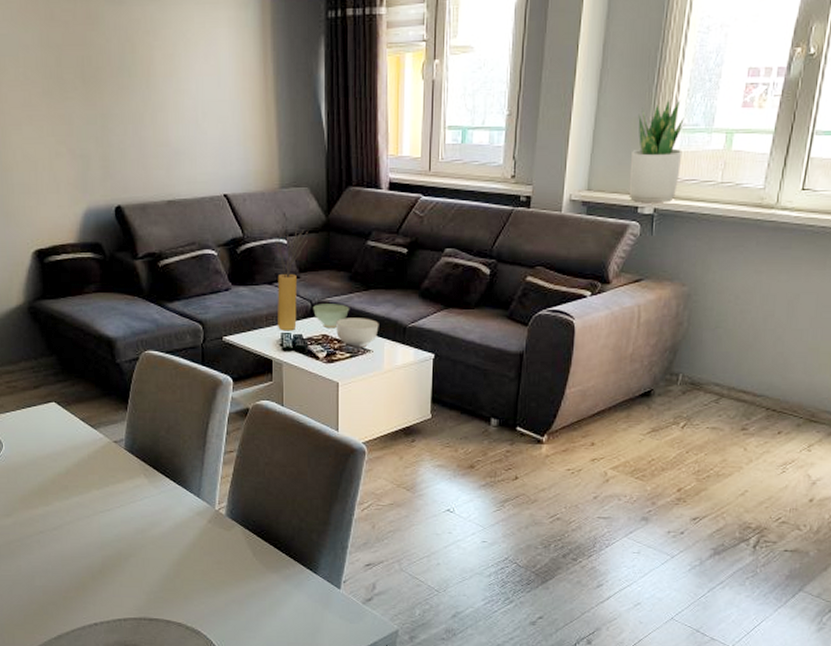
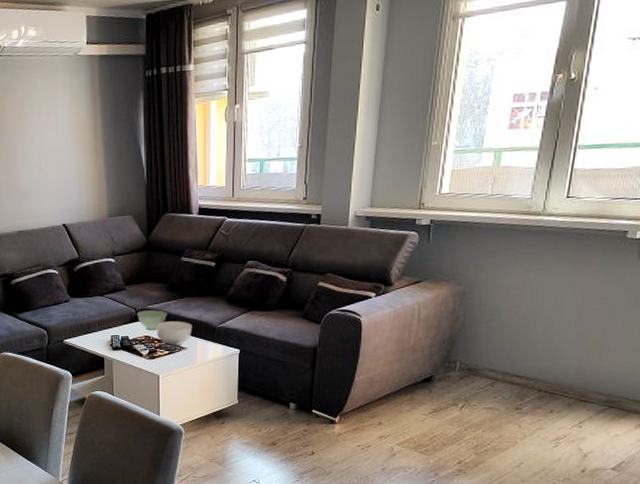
vase: present [275,223,309,331] -> none [105,245,133,334]
planter: present [628,99,686,202] -> none [407,125,457,215]

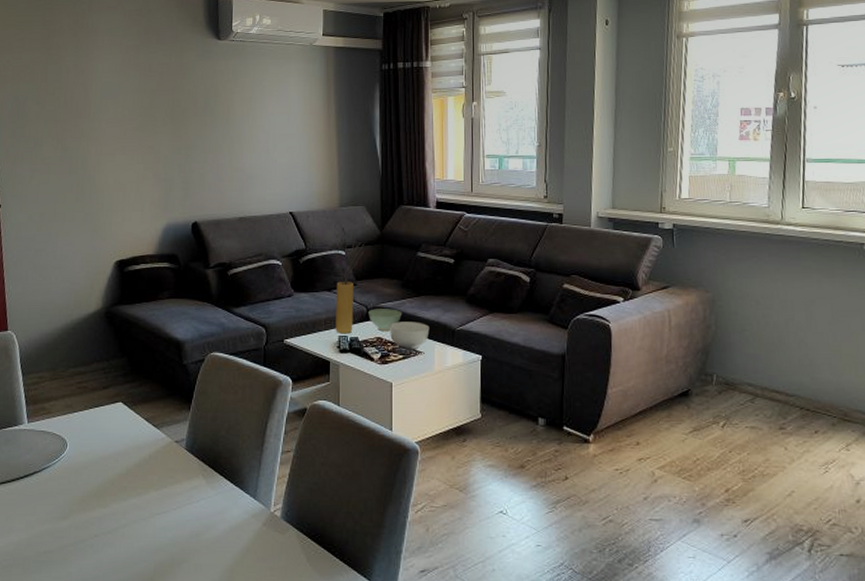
vase: none [105,245,133,334] -> present [334,237,365,334]

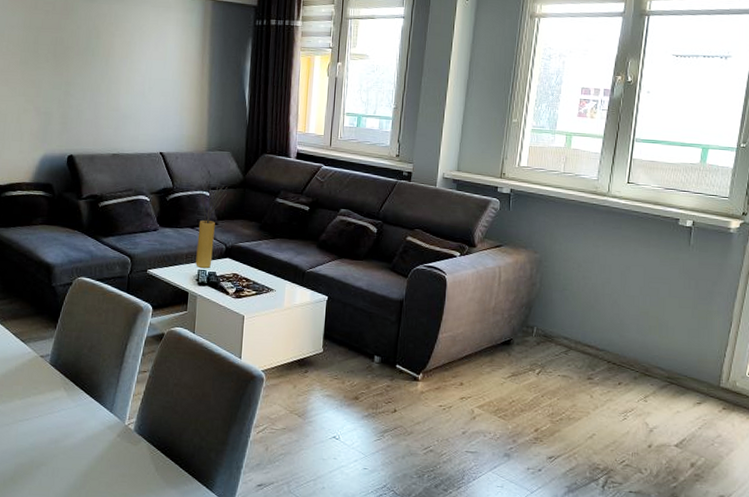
bowl: present [368,309,403,332] -> none [227,247,259,269]
bowl: present [389,322,430,350] -> none [245,260,282,287]

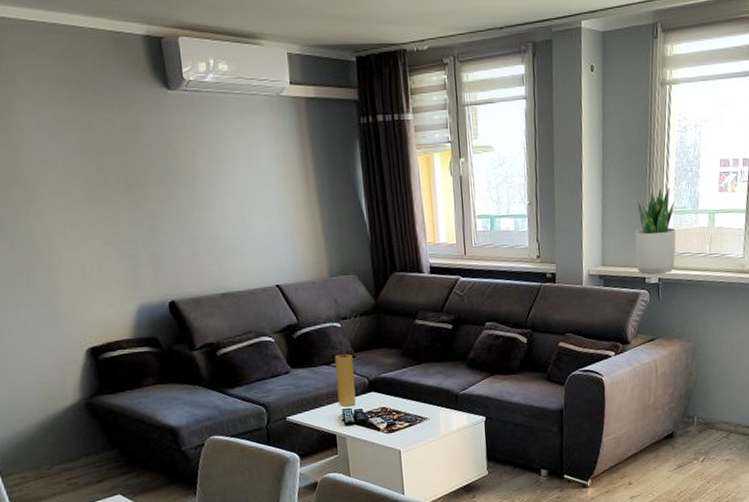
planter: none [490,106,534,185] -> present [635,187,676,274]

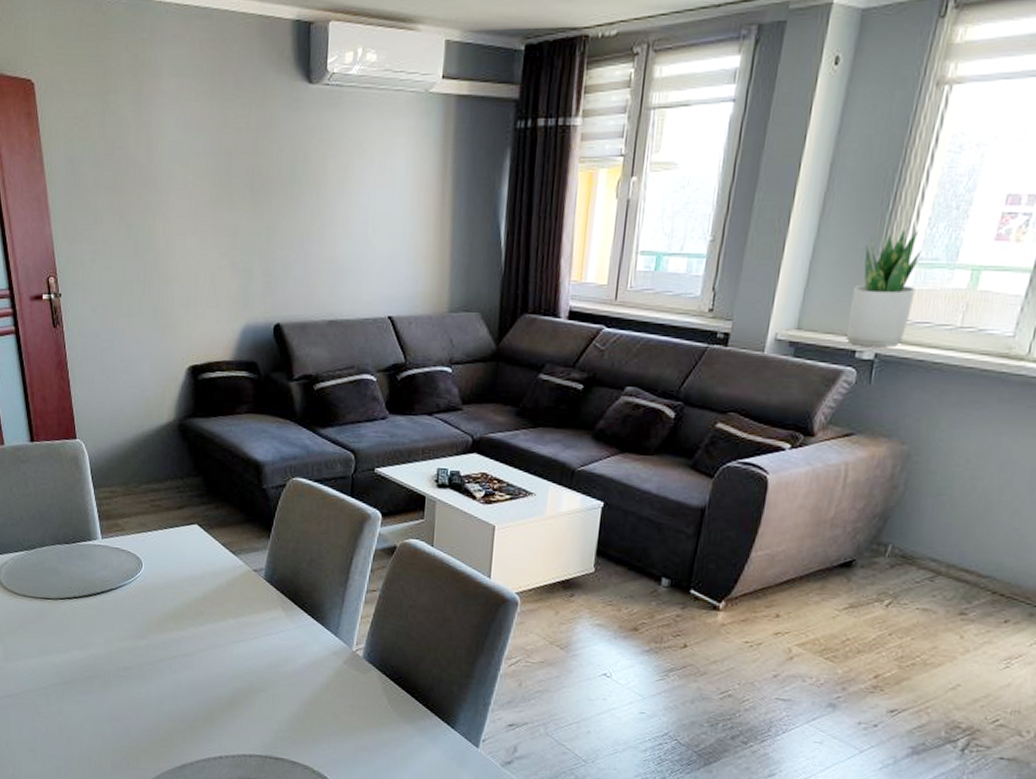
vase: present [328,308,360,407] -> none [434,351,477,467]

